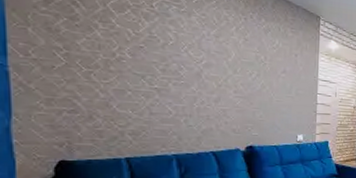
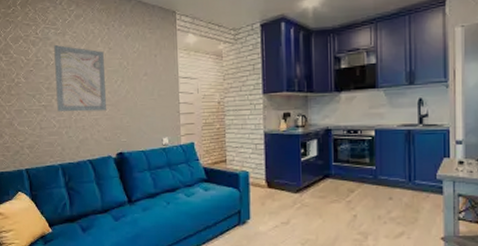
wall art: none [175,23,238,103] -> present [54,44,106,112]

